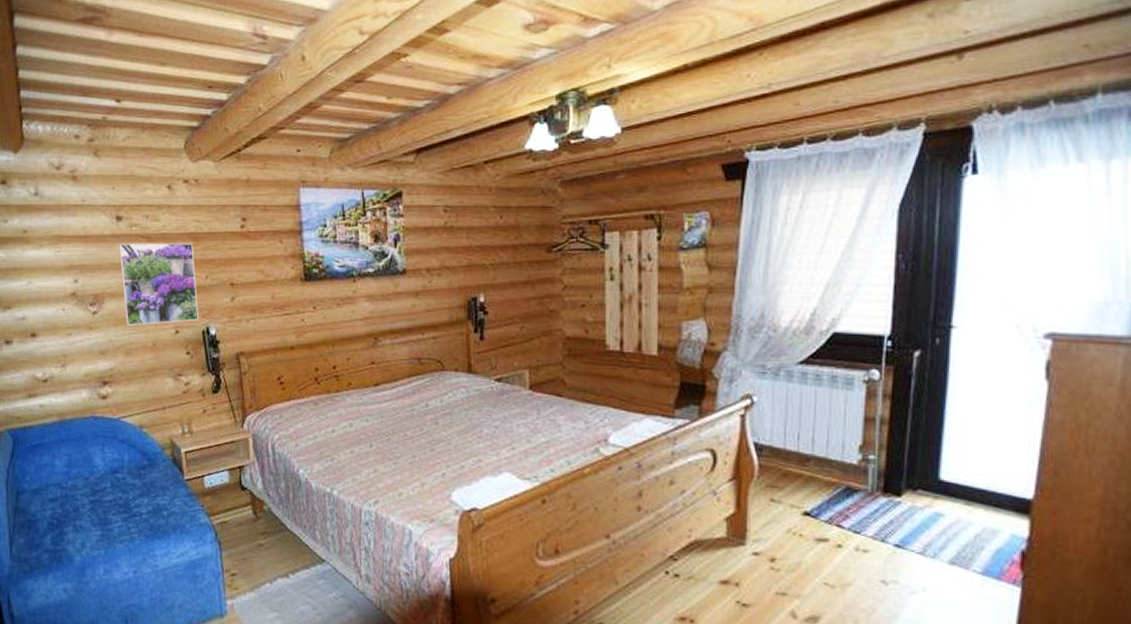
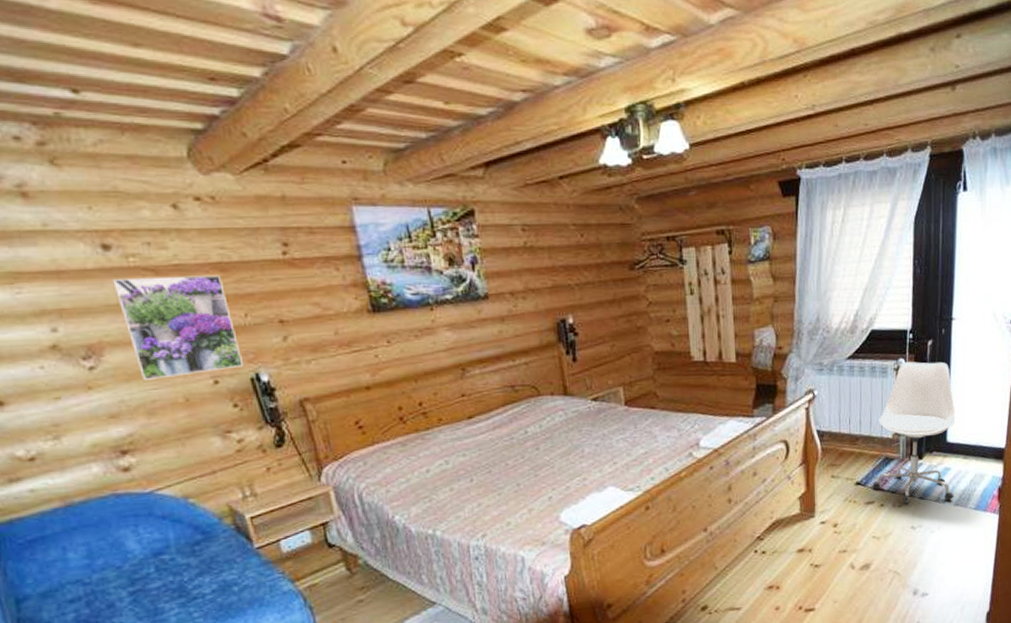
chair: none [827,373,954,556] -> present [873,361,956,503]

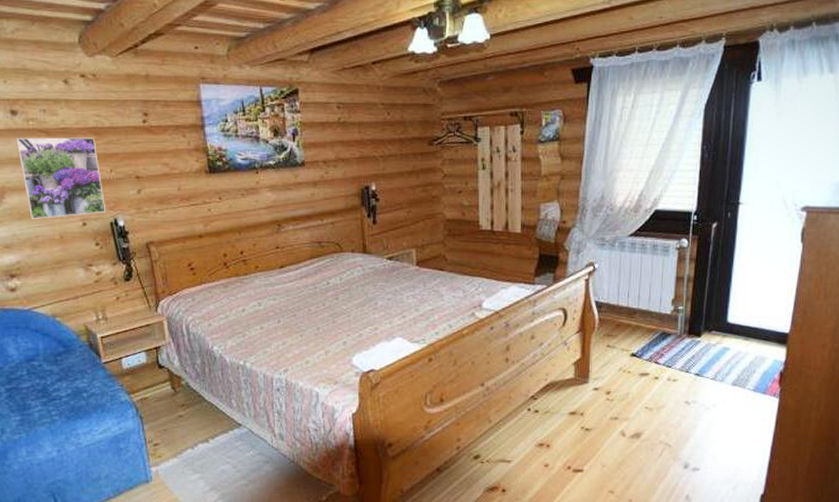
chair: present [873,361,956,503] -> none [648,241,738,379]

